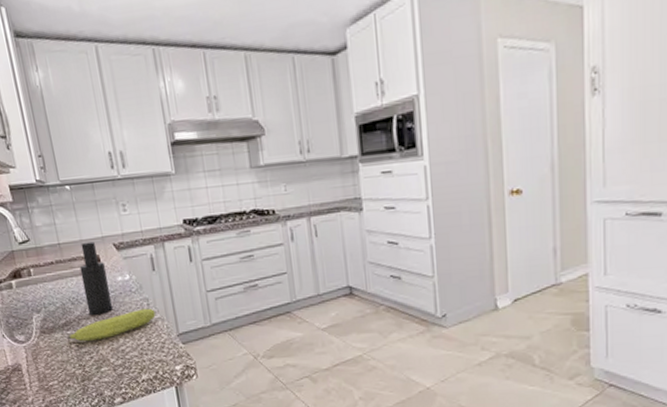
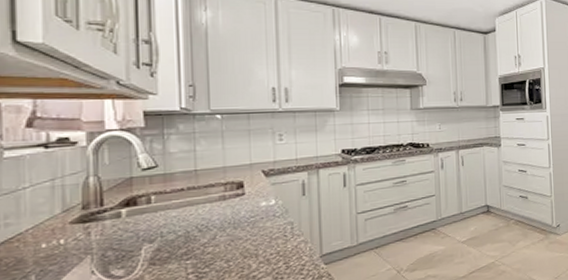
fruit: present [67,308,156,341] -> none [185,231,299,271]
soap dispenser: present [79,241,114,315] -> none [217,168,251,242]

